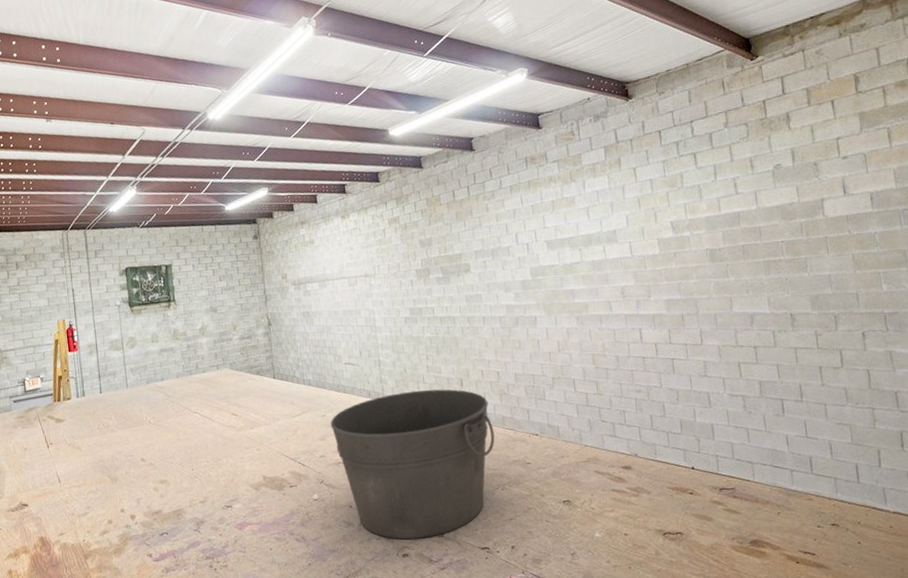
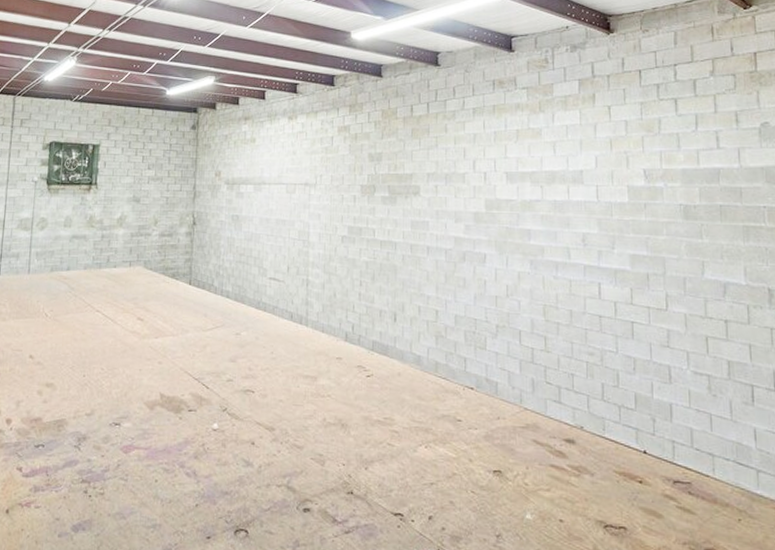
pan: present [330,389,495,540] -> none [244,319,425,493]

